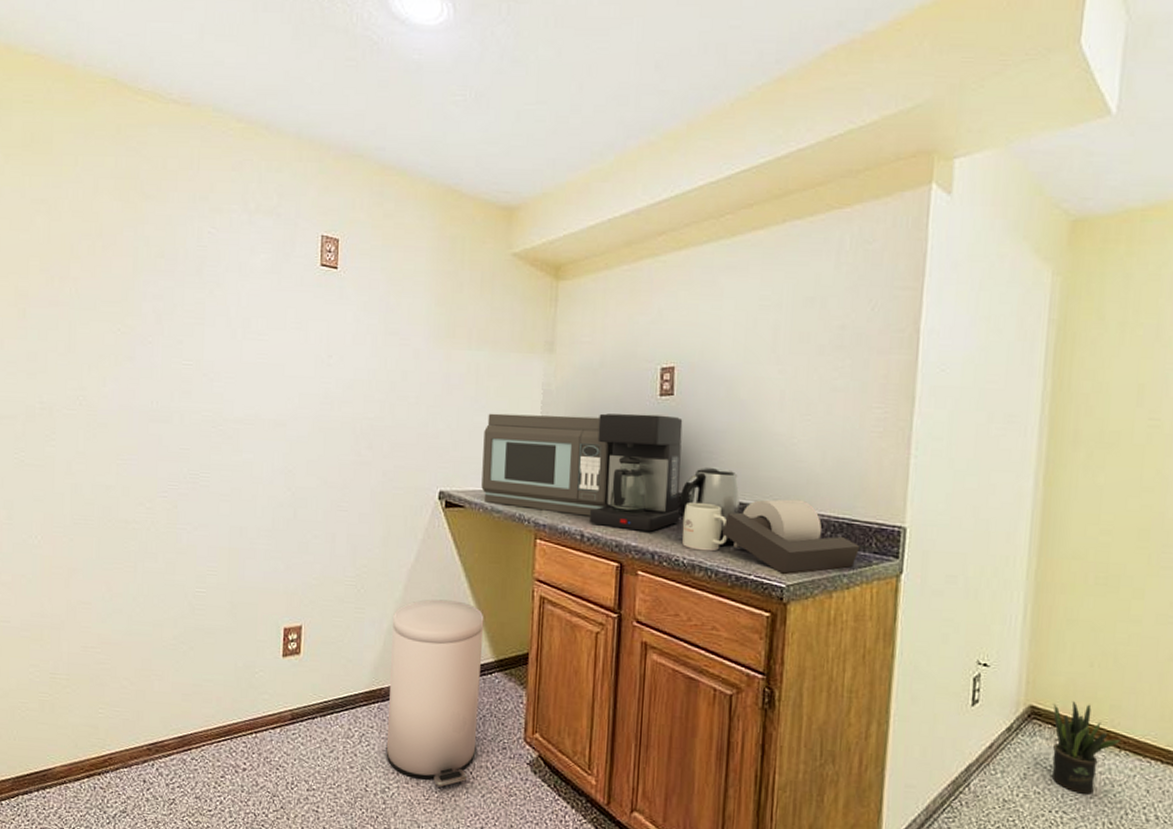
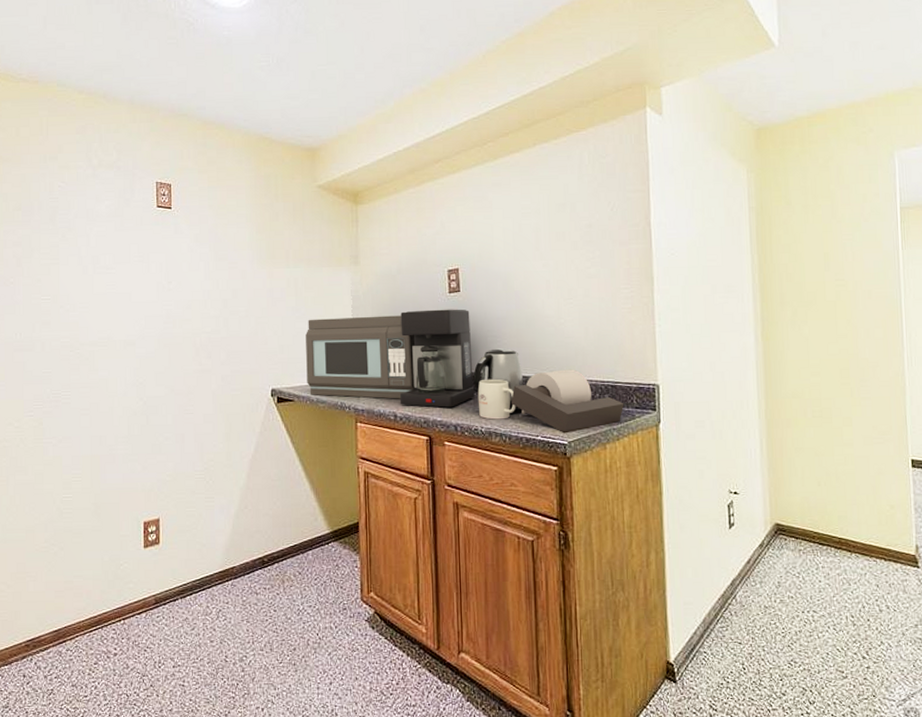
pedal bin: present [386,599,484,788] -> none [239,482,320,651]
potted plant: present [1051,701,1120,794] -> none [793,516,850,594]

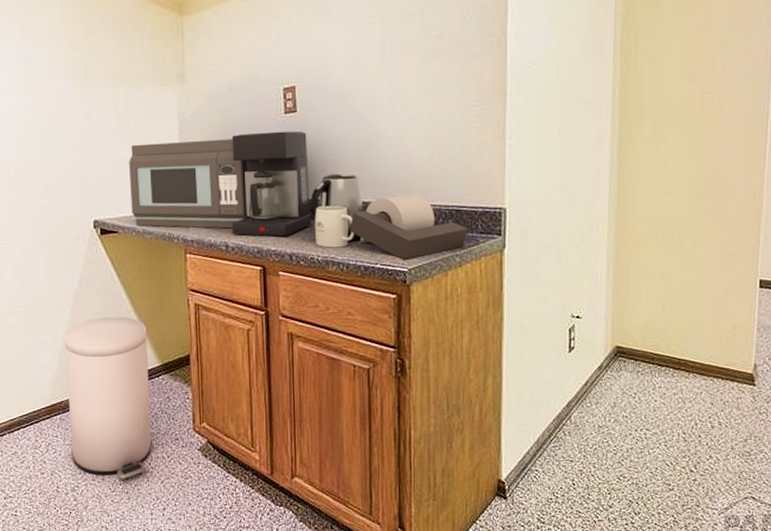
pedal bin: none [239,482,320,651] -> present [64,316,152,480]

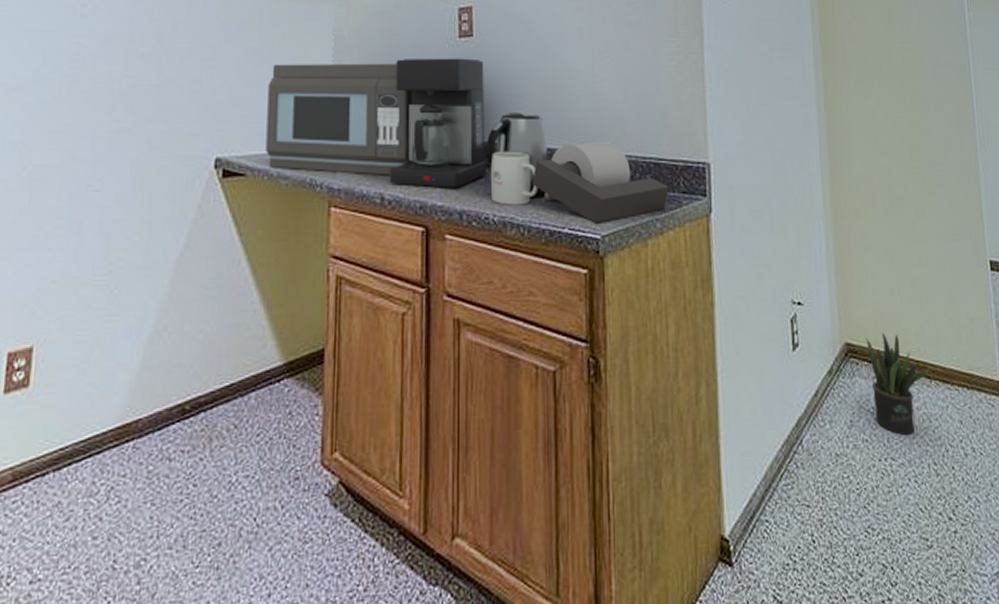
pedal bin: present [64,316,152,480] -> none [142,292,270,547]
potted plant: none [634,338,689,413] -> present [865,333,929,435]

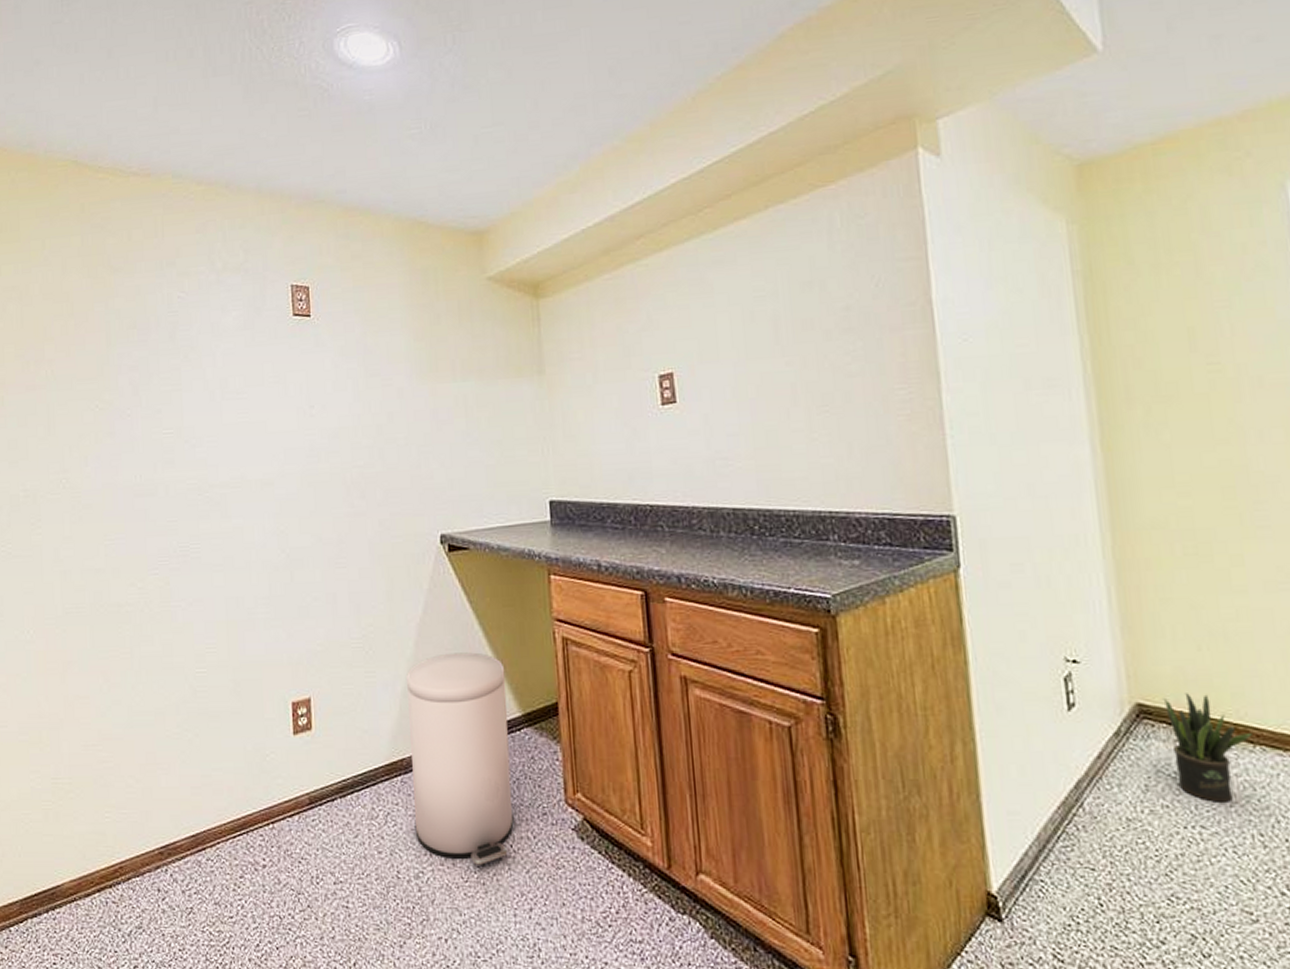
pedal bin: none [142,292,270,547] -> present [407,652,514,867]
microwave: present [265,63,412,176] -> none [480,436,624,544]
coffee maker: present [389,58,487,188] -> none [599,425,703,553]
kettle: present [485,111,549,199] -> none [699,473,768,560]
mug: present [490,151,539,205] -> none [705,514,759,568]
paper towel holder: present [531,141,670,225] -> none [750,498,908,584]

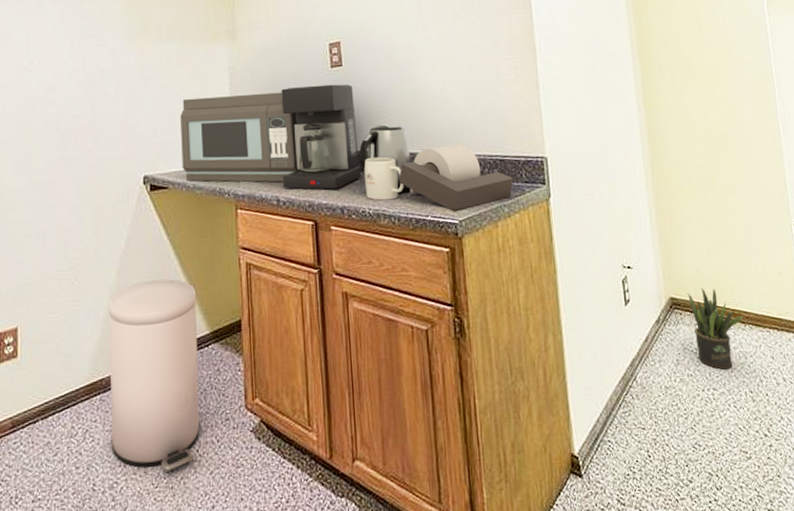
microwave: none [480,436,624,544] -> present [180,92,299,183]
coffee maker: none [599,425,703,553] -> present [281,84,361,190]
kettle: none [699,473,768,560] -> present [359,124,412,194]
mug: none [705,514,759,568] -> present [363,156,405,201]
paper towel holder: none [750,498,908,584] -> present [398,144,514,212]

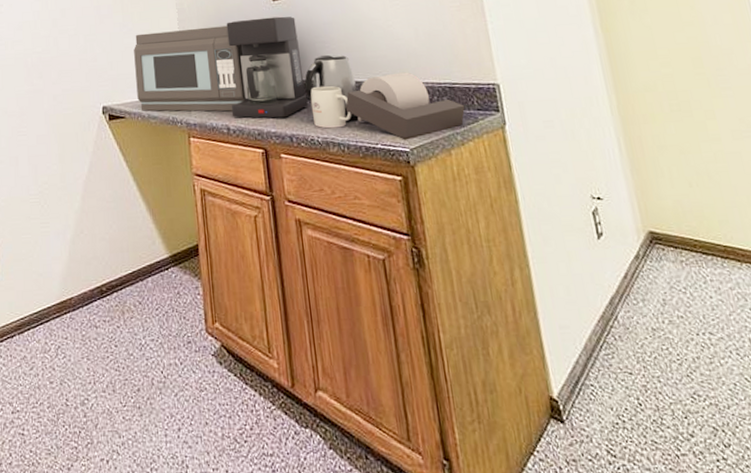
pedal bin: present [109,279,200,472] -> none [75,203,164,392]
potted plant: present [687,288,744,370] -> none [668,222,739,312]

